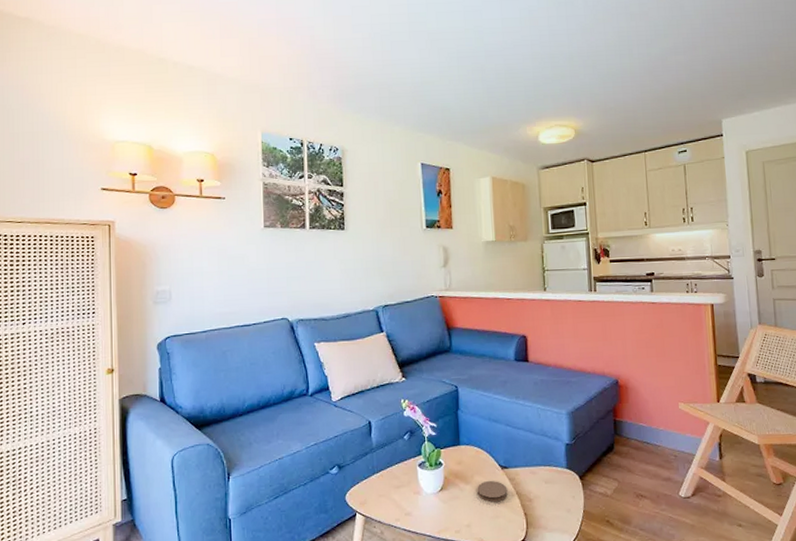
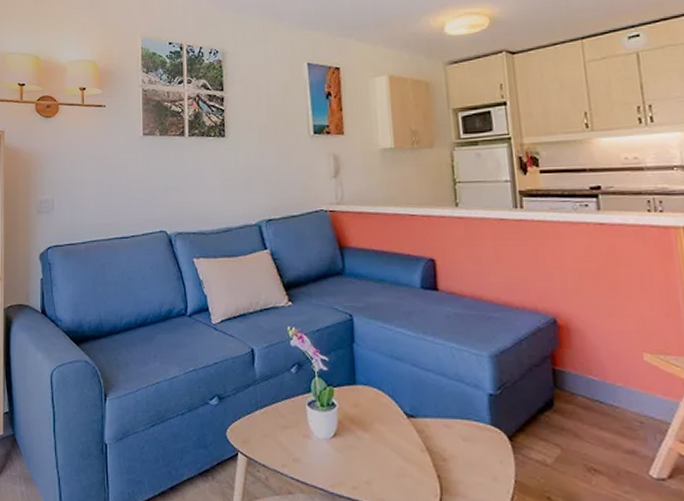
coaster: present [477,480,508,502] -> none [377,430,416,458]

